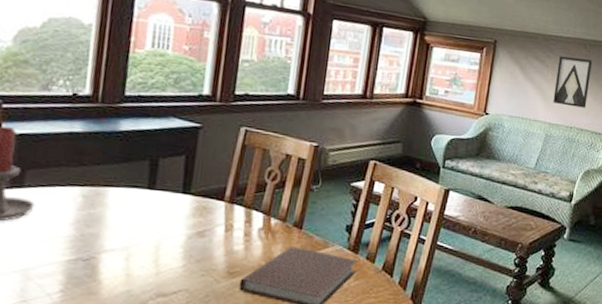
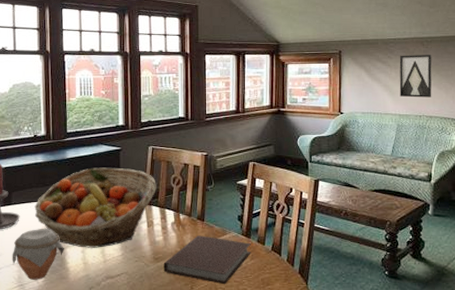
jar: none [13,223,100,295] -> present [12,228,65,280]
fruit basket: none [59,147,245,256] -> present [34,167,156,248]

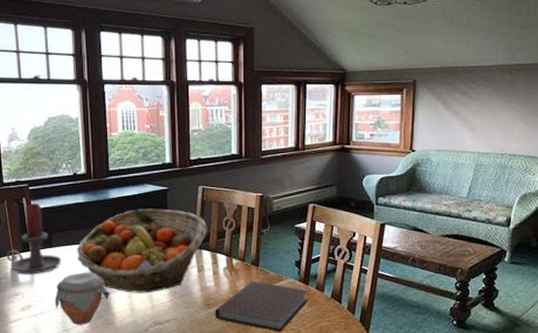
wall art: present [399,55,432,98] -> none [480,85,520,134]

